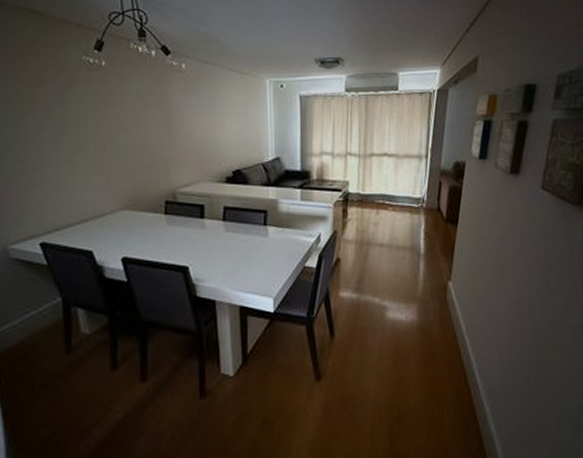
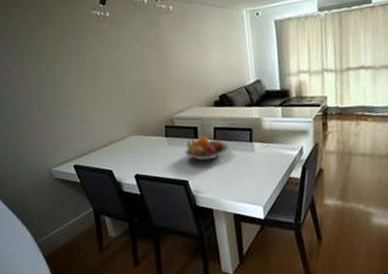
fruit bowl: none [187,215,240,244] -> present [184,136,229,161]

